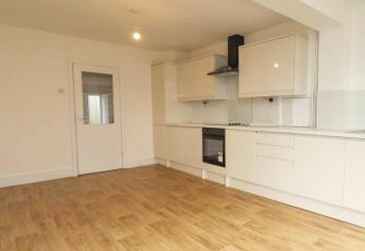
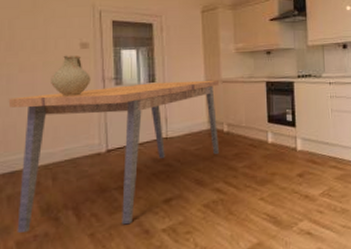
dining table: none [8,123,164,234] -> present [8,80,219,233]
ceramic jug: none [37,98,66,131] -> present [51,55,91,97]

